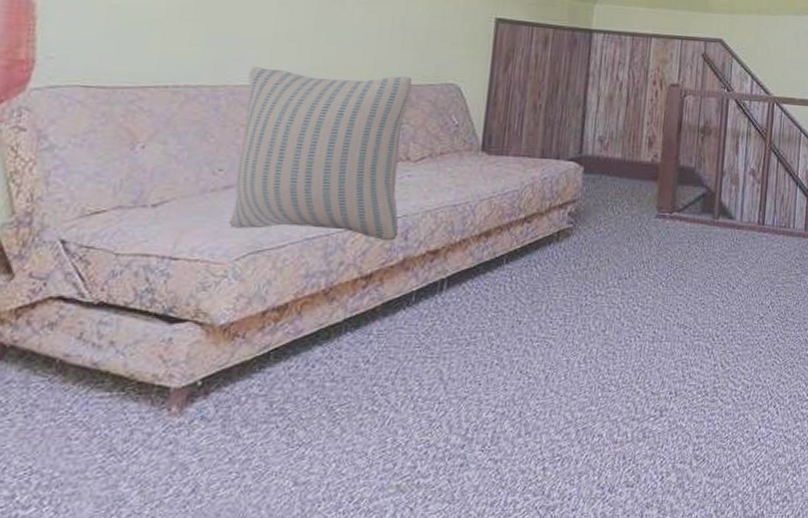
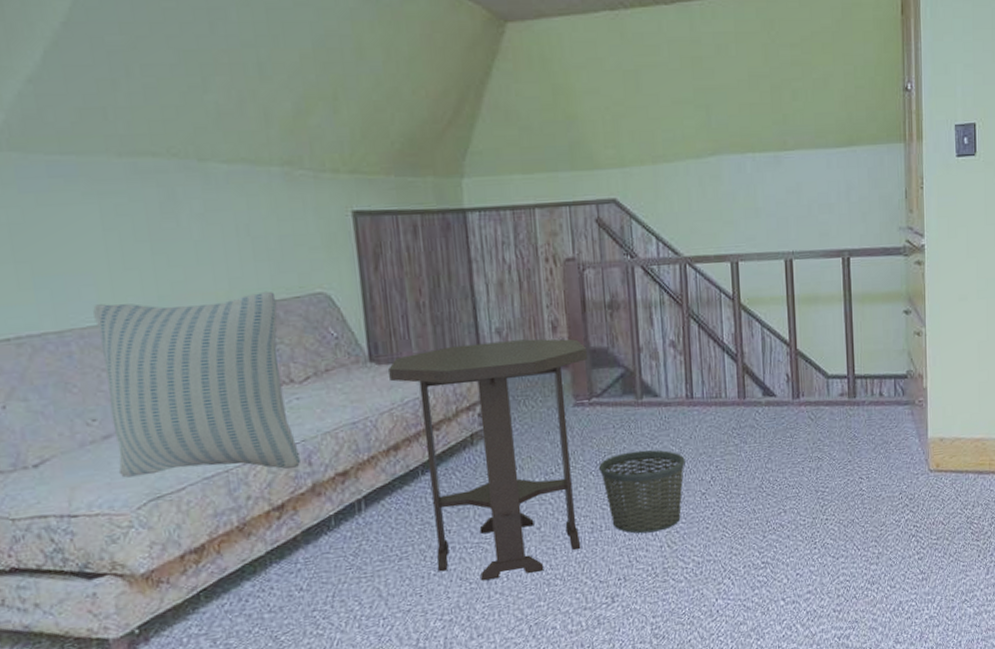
side table: none [496,147,677,377] -> present [388,339,588,581]
basket: none [668,267,749,350] -> present [598,449,685,533]

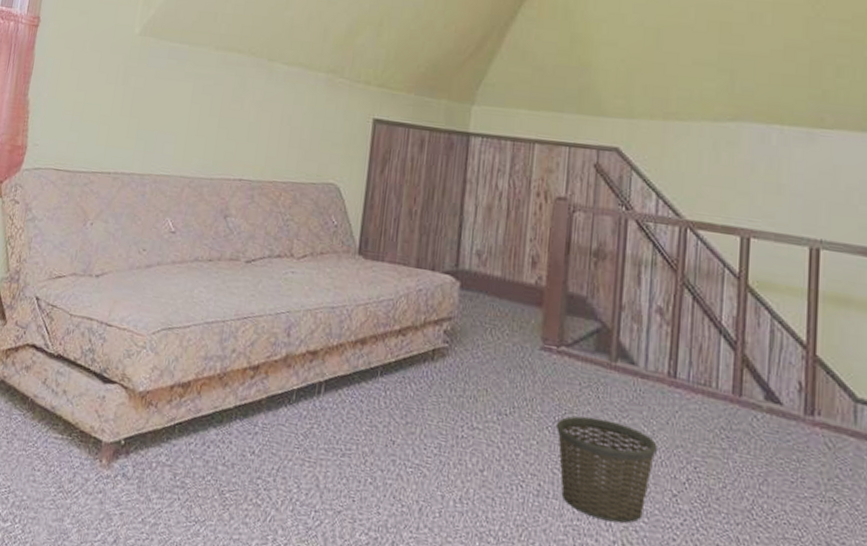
pillow: present [93,291,301,478] -> none [149,159,297,335]
side table: present [388,339,588,581] -> none [372,256,565,520]

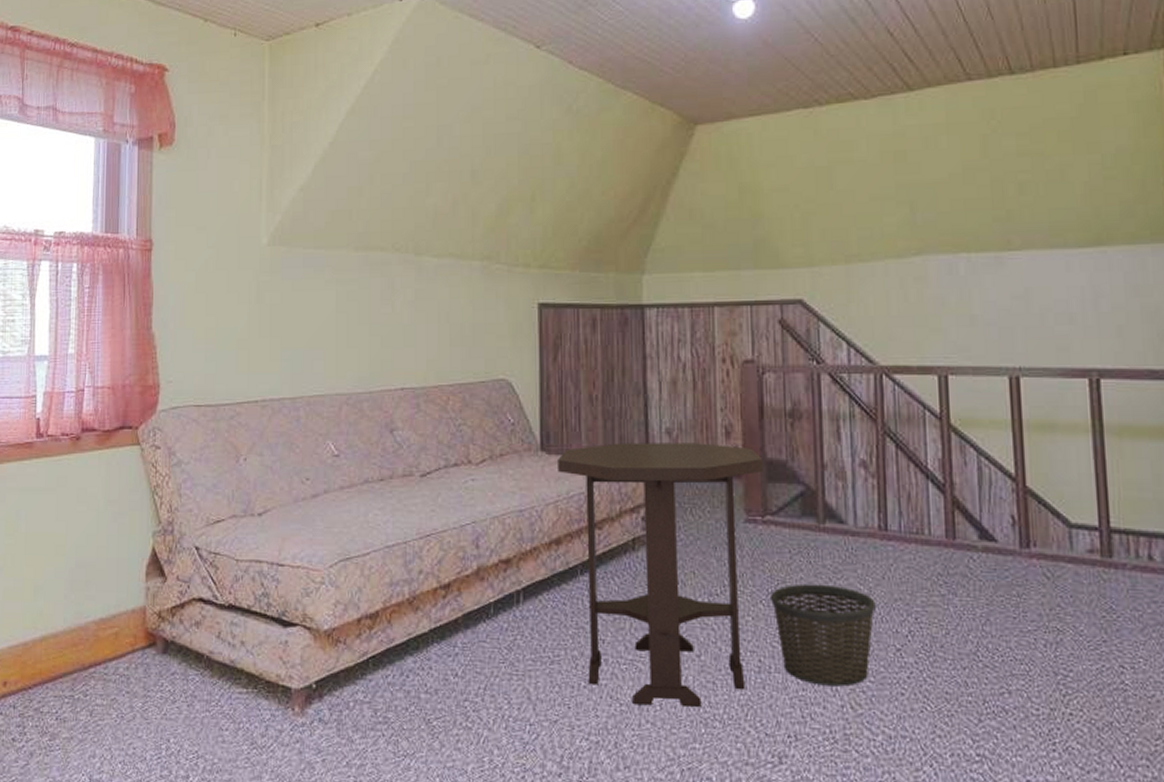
side table: none [372,256,565,520] -> present [558,443,763,707]

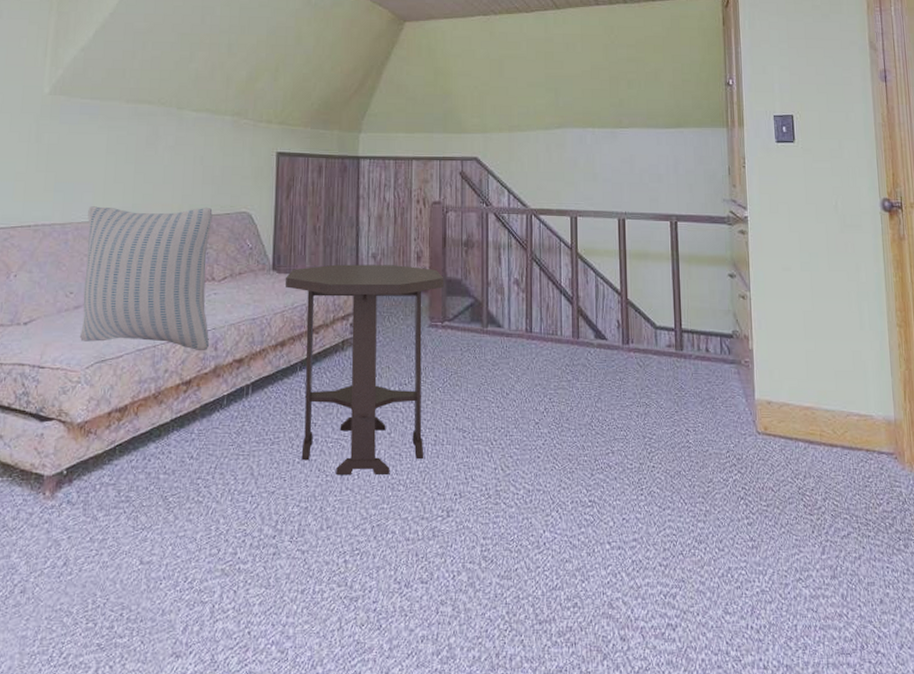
pillow: none [320,374,470,549] -> present [80,206,213,351]
basket: present [769,583,876,687] -> none [445,374,522,453]

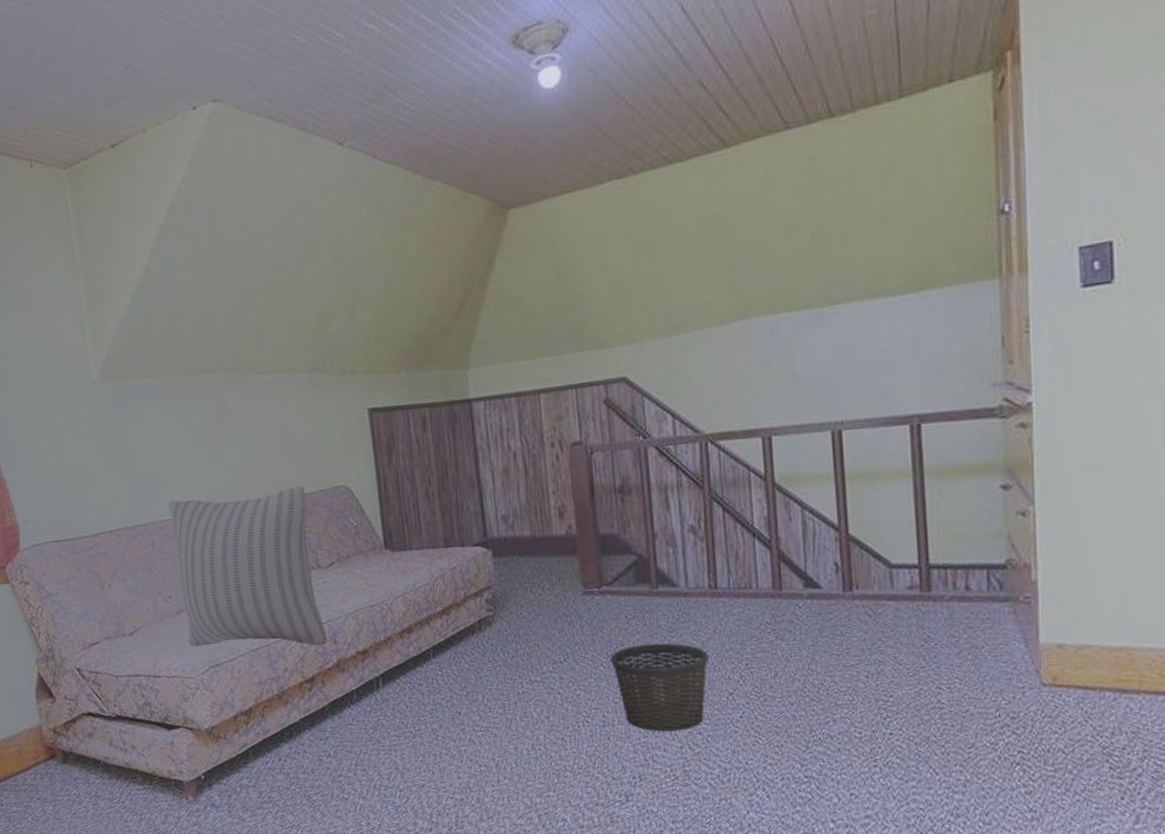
side table: present [286,264,444,476] -> none [402,525,597,765]
basket: none [445,374,522,453] -> present [609,643,709,732]

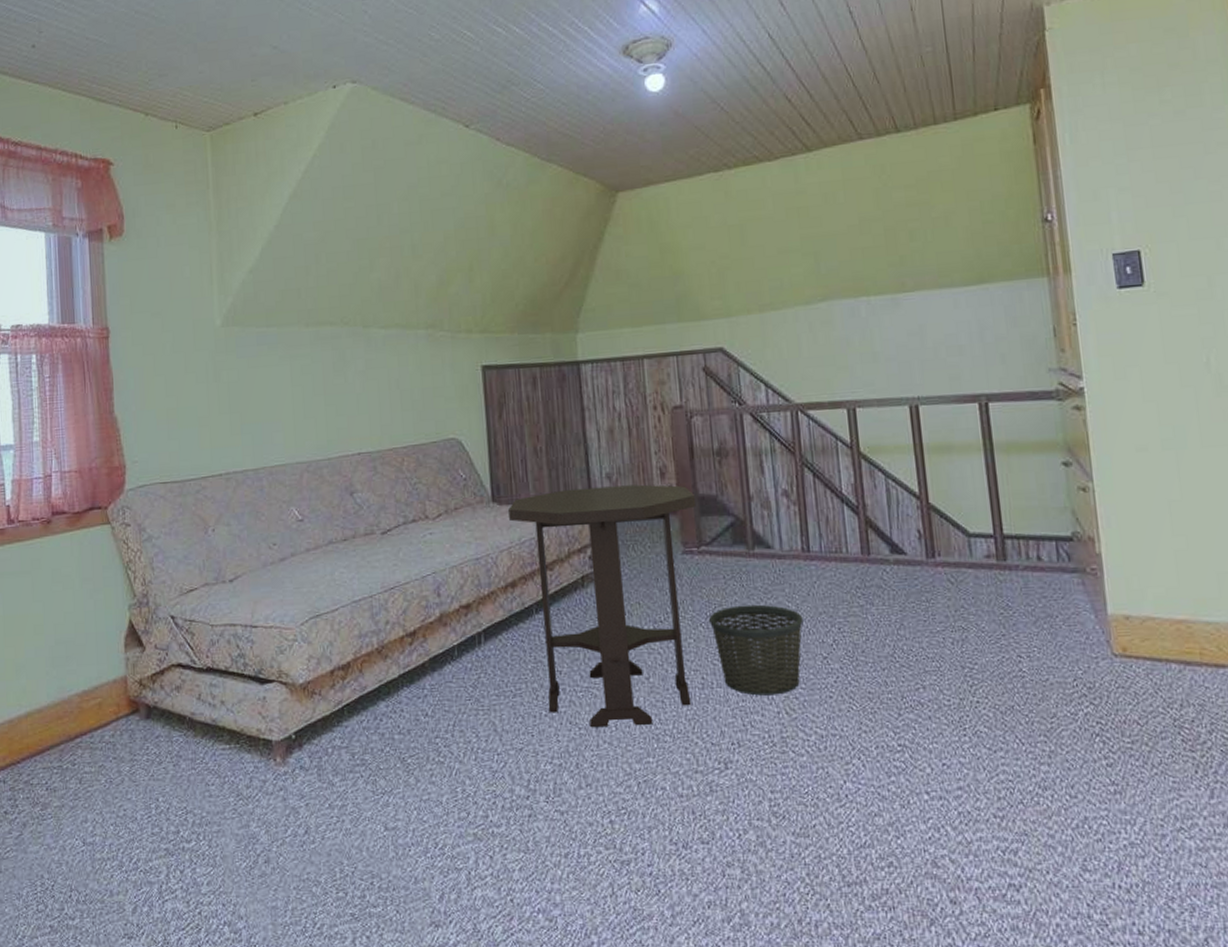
pillow: present [168,485,328,647] -> none [280,436,432,599]
side table: none [402,525,597,765] -> present [508,484,697,728]

